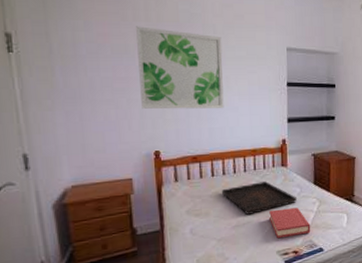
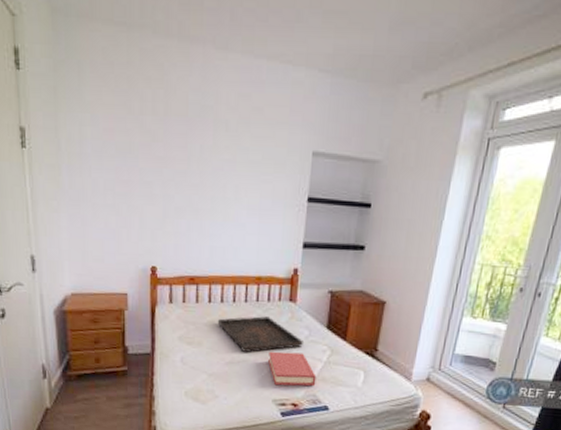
wall art: present [136,26,224,109] -> none [142,121,234,224]

